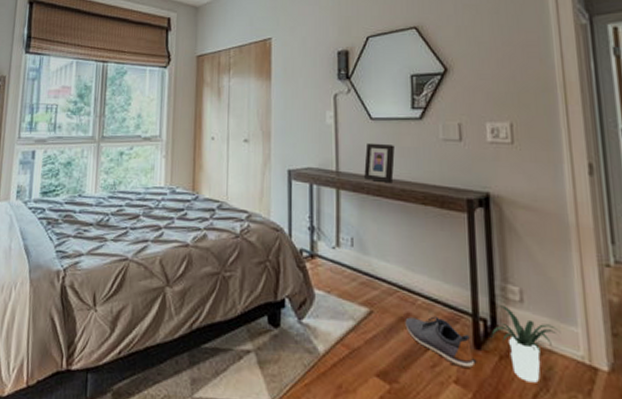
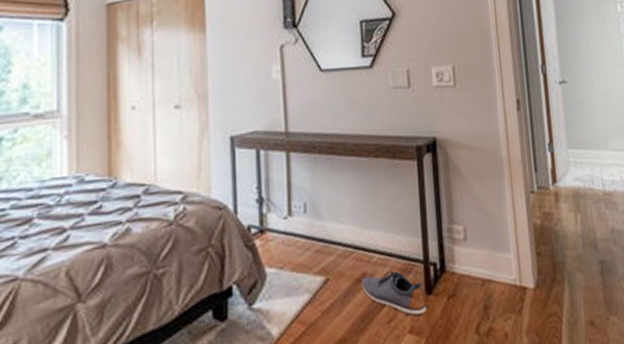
picture frame: present [364,142,395,182] -> none [315,97,346,139]
potted plant: present [490,305,559,383] -> none [440,246,496,315]

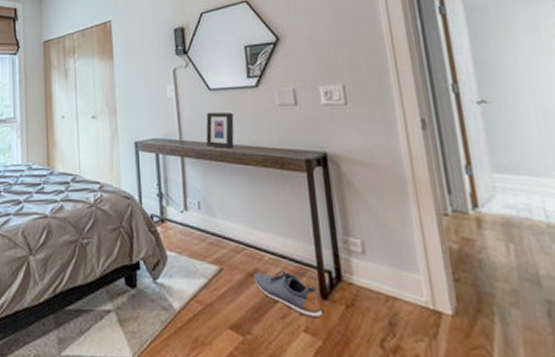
picture frame: none [315,97,346,139] -> present [206,112,234,148]

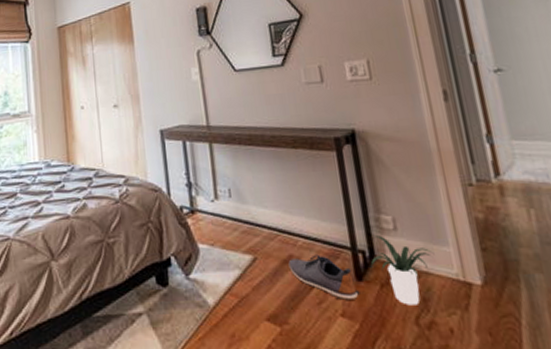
picture frame: present [206,112,234,148] -> none [233,93,262,131]
potted plant: none [336,257,402,329] -> present [370,236,433,306]

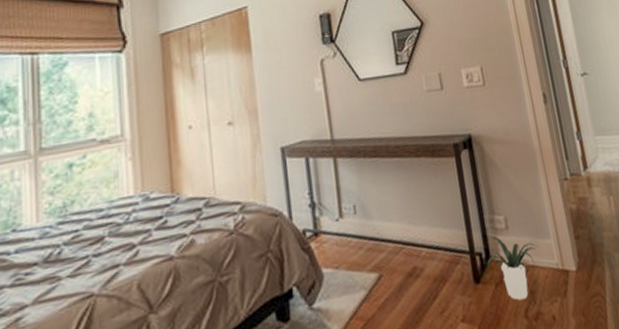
shoe: present [288,254,359,300] -> none [413,262,477,306]

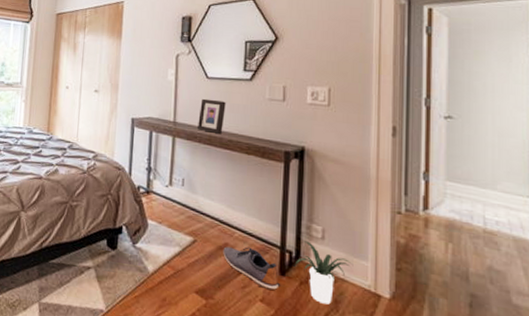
picture frame: none [357,103,387,143] -> present [198,98,226,134]
shoe: none [413,262,477,306] -> present [223,246,280,290]

